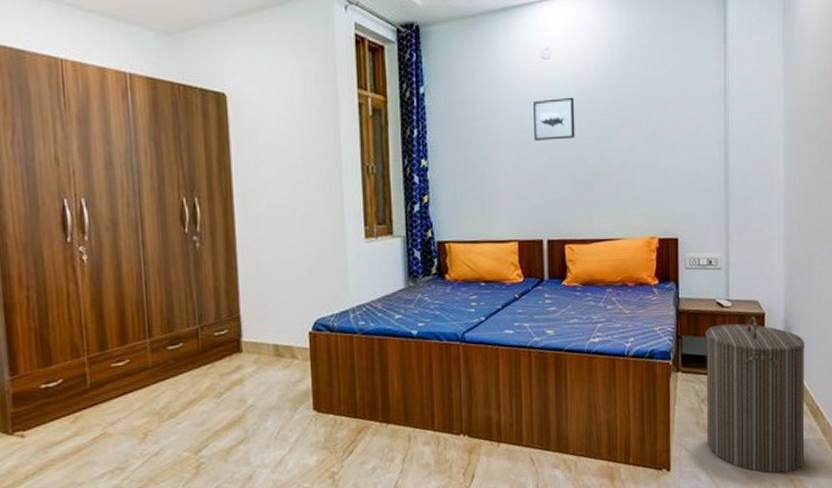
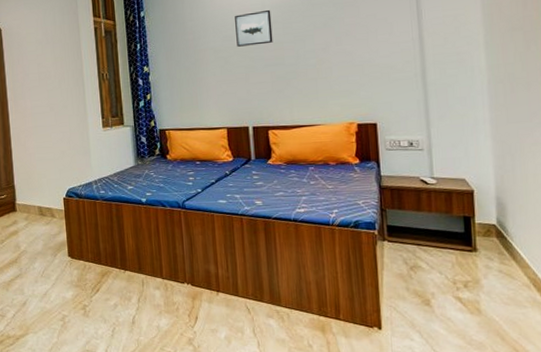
laundry hamper: present [706,316,805,474] -> none [410,193,530,342]

